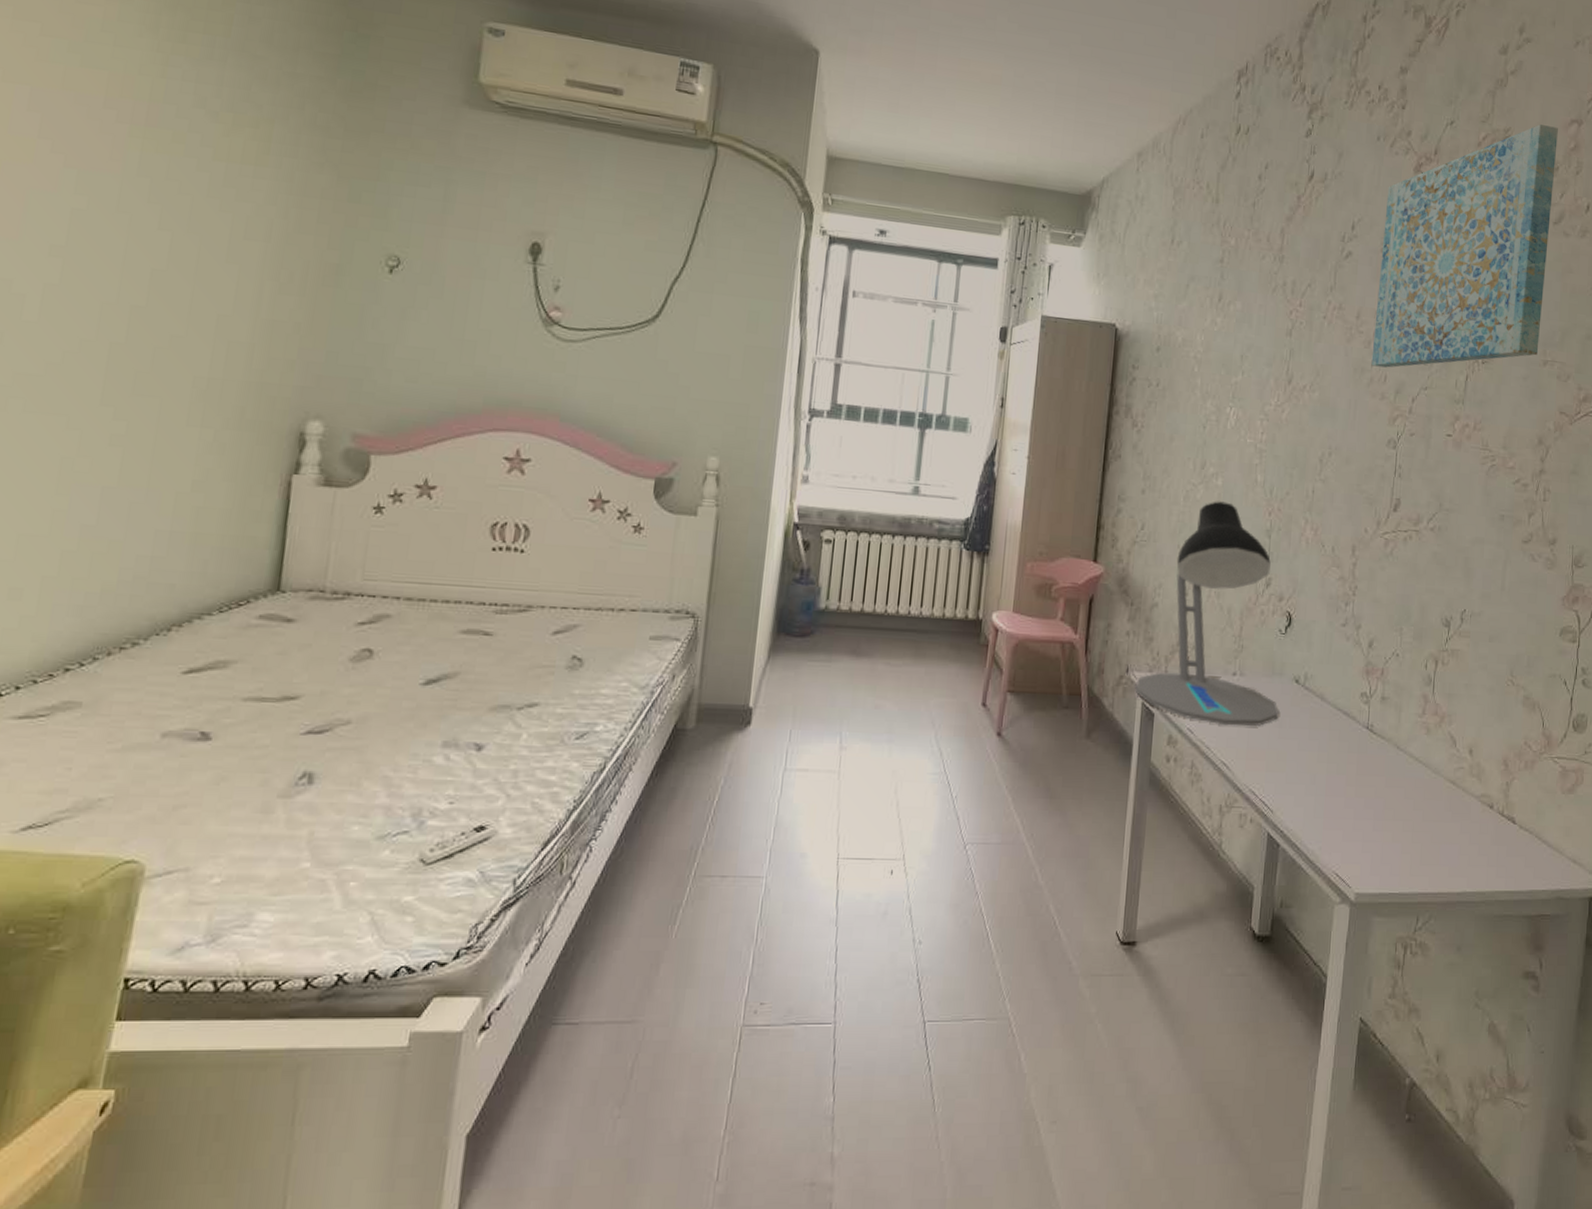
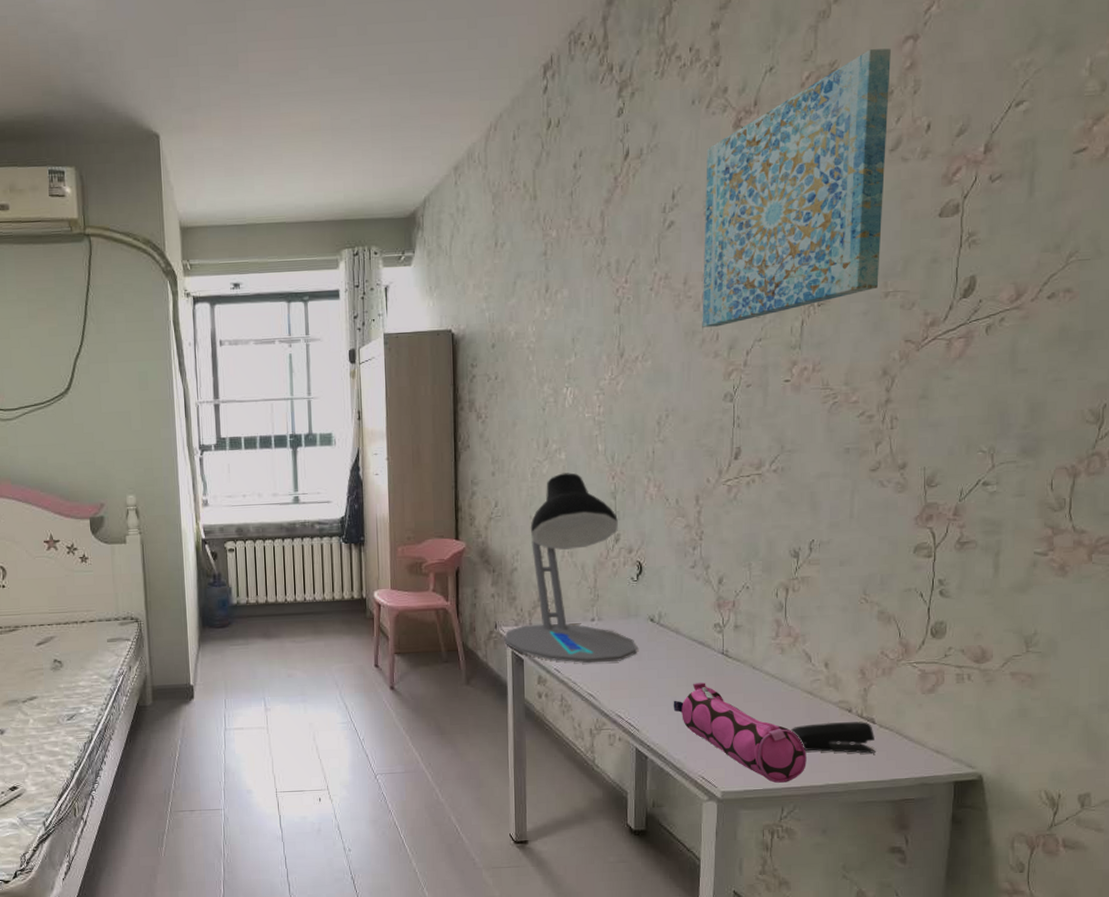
pencil case: none [1311,760,1446,886] -> present [673,682,806,783]
stapler: none [1431,818,1514,858] -> present [791,721,876,754]

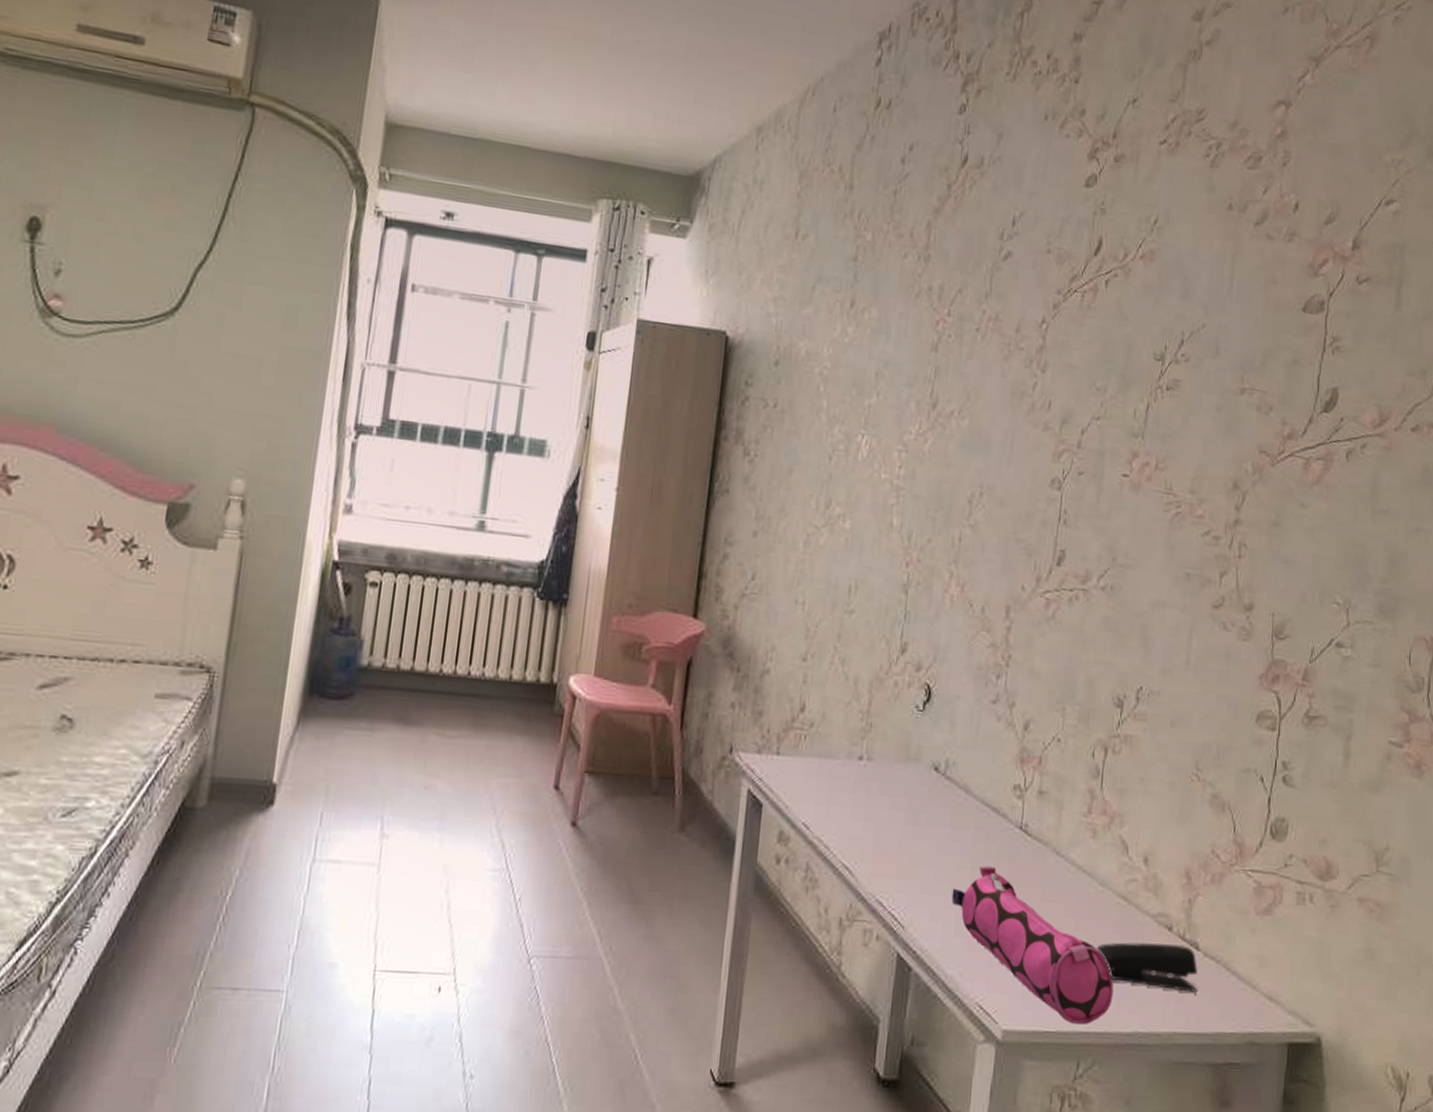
desk lamp: present [504,472,638,664] -> none [739,547,914,822]
wall art: present [702,48,891,327] -> none [1033,105,1262,393]

